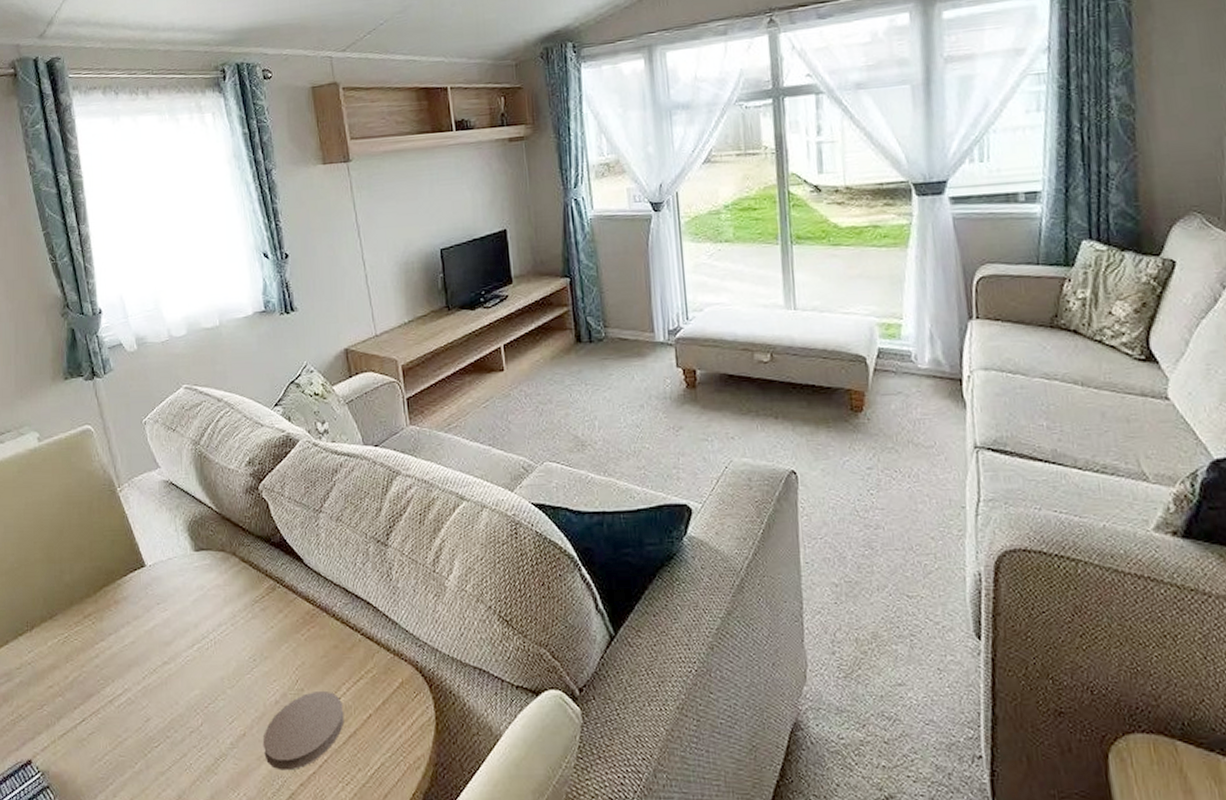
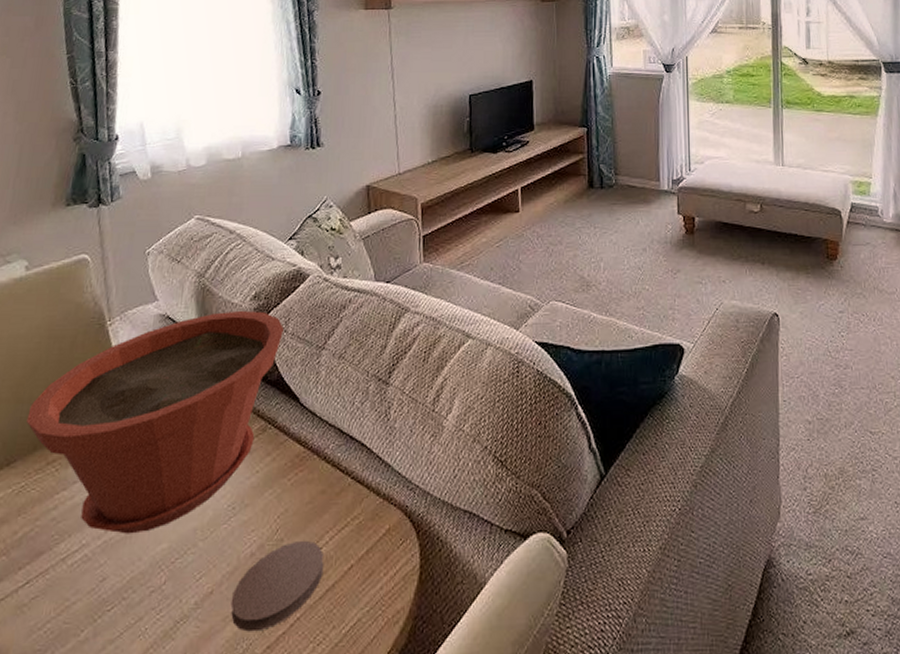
plant pot: none [61,475,281,681] -> present [27,310,285,534]

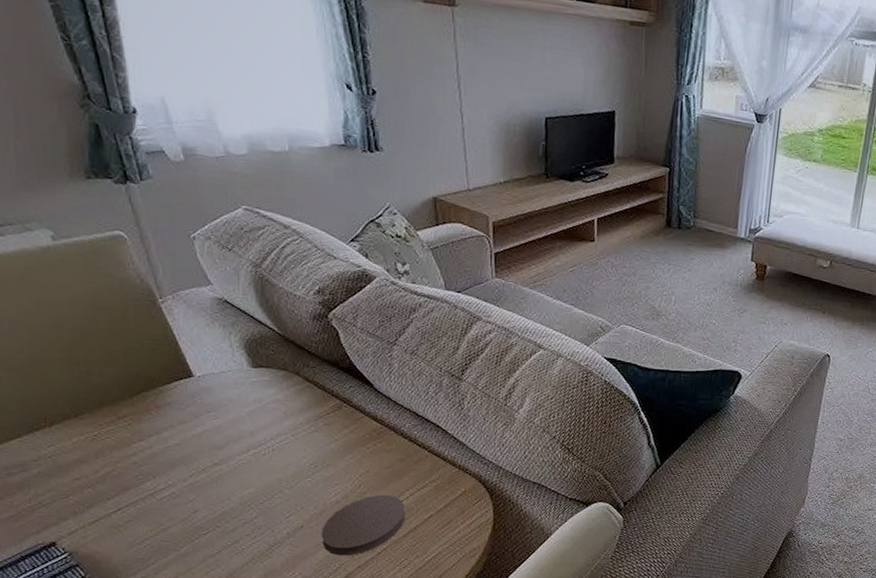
plant pot: present [27,310,285,534] -> none [87,302,353,480]

